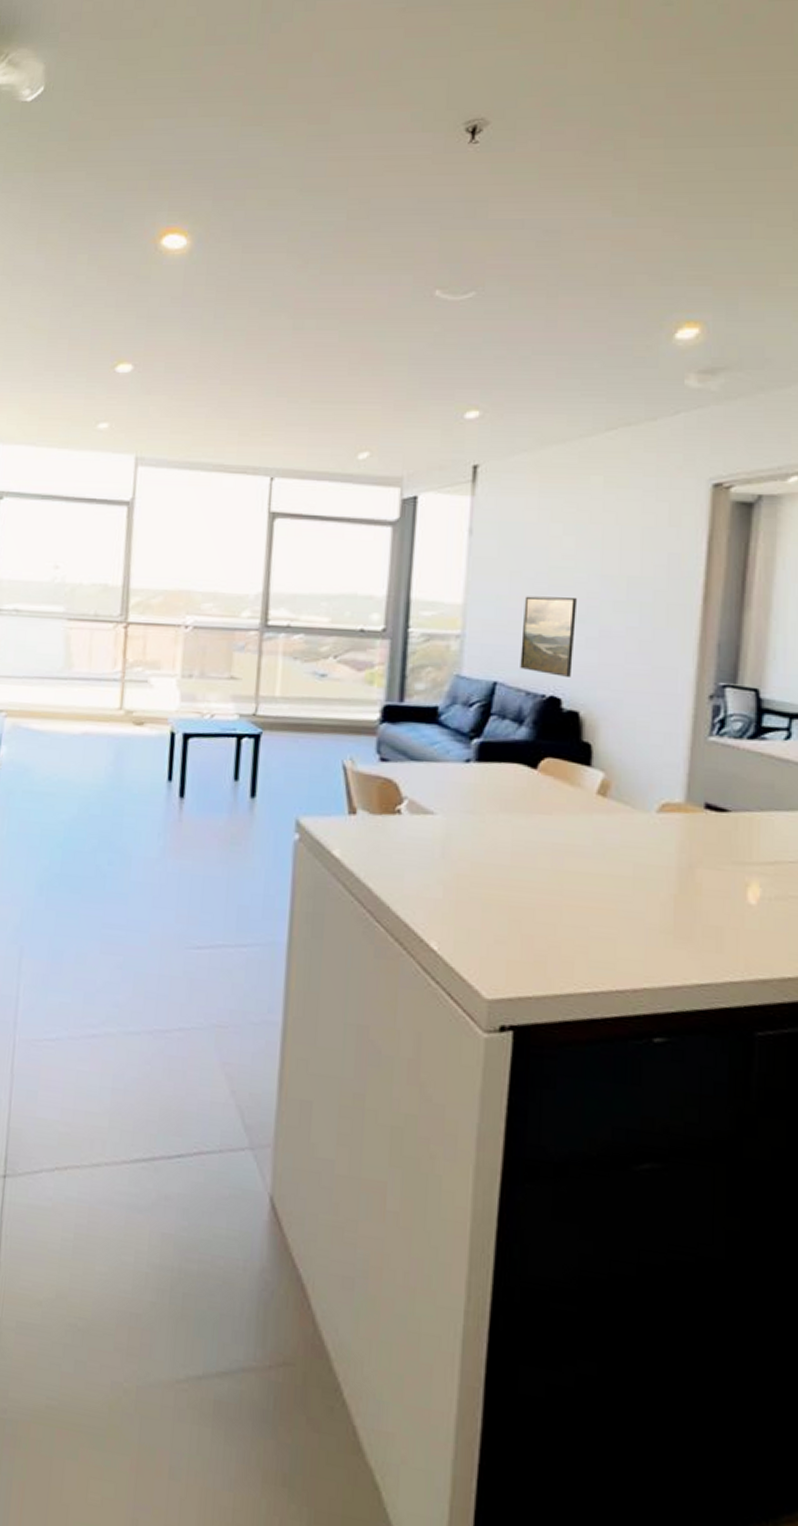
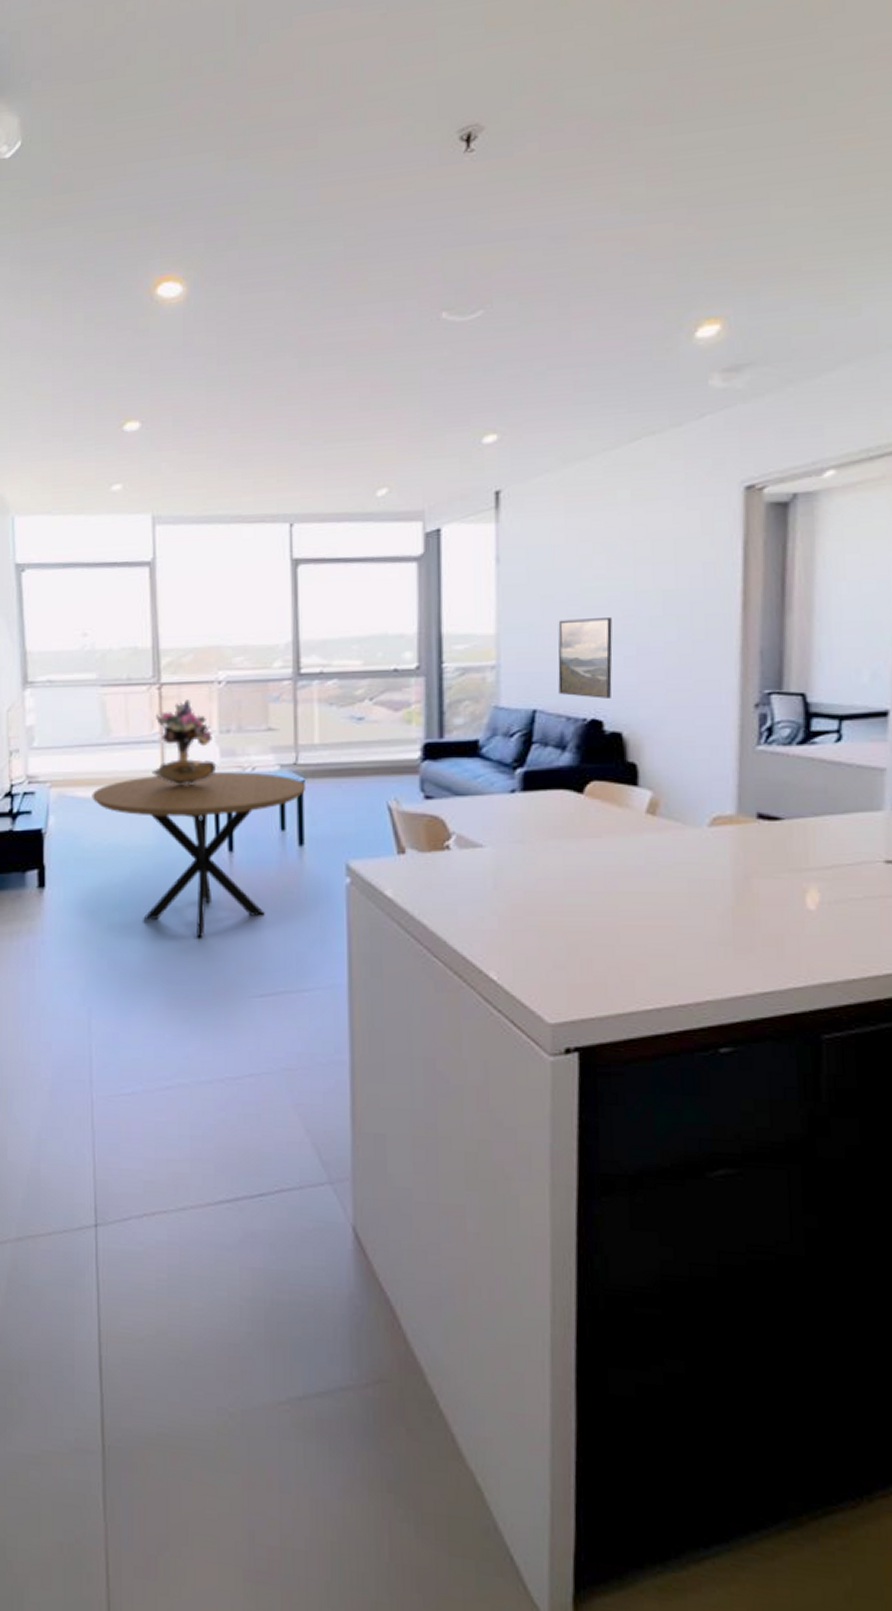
dining table: none [46,714,262,884] -> present [92,772,305,938]
bouquet: none [110,641,176,727] -> present [152,699,217,785]

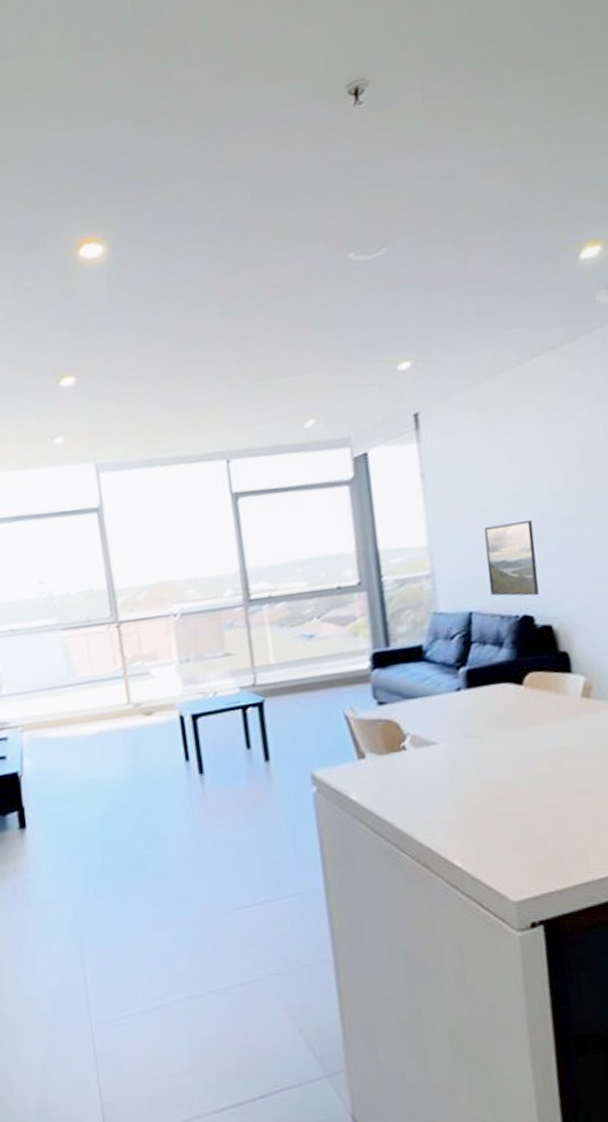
dining table: present [92,772,305,938] -> none [63,696,266,860]
bouquet: present [152,699,217,785] -> none [117,634,181,717]

